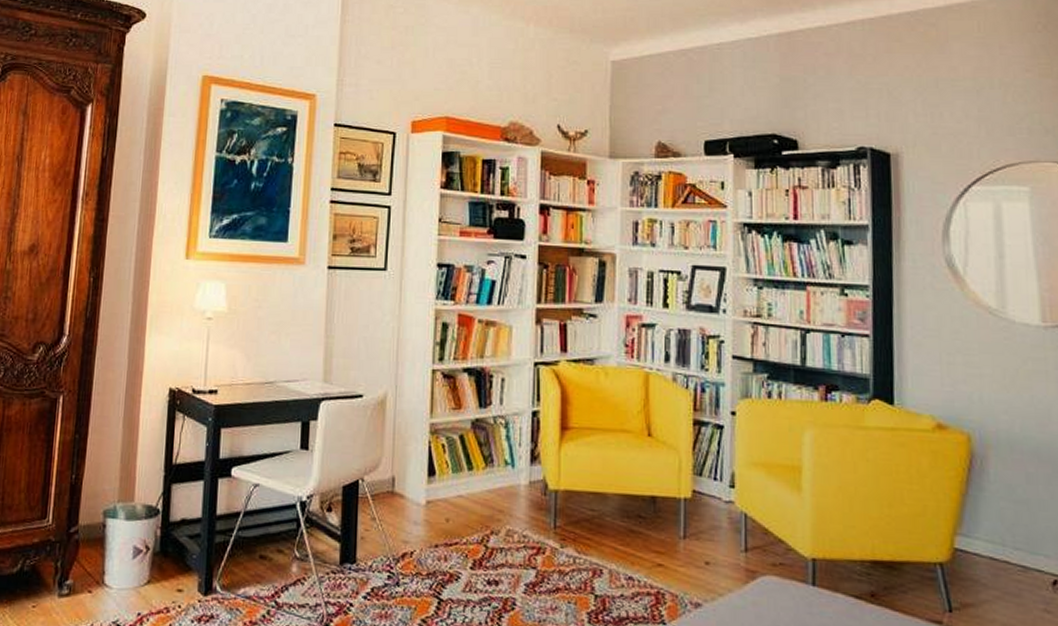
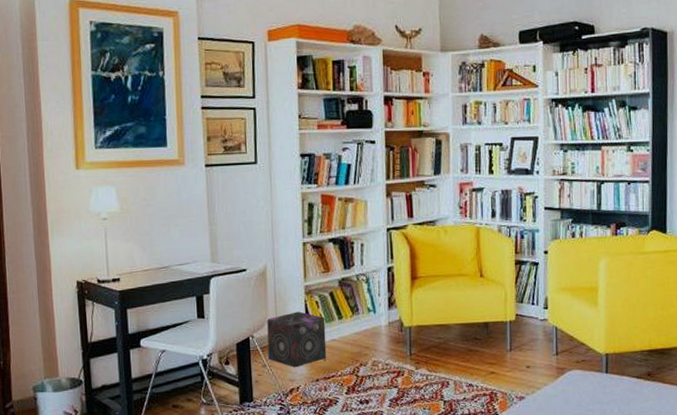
speaker: none [380,454,452,527] -> present [267,311,327,368]

